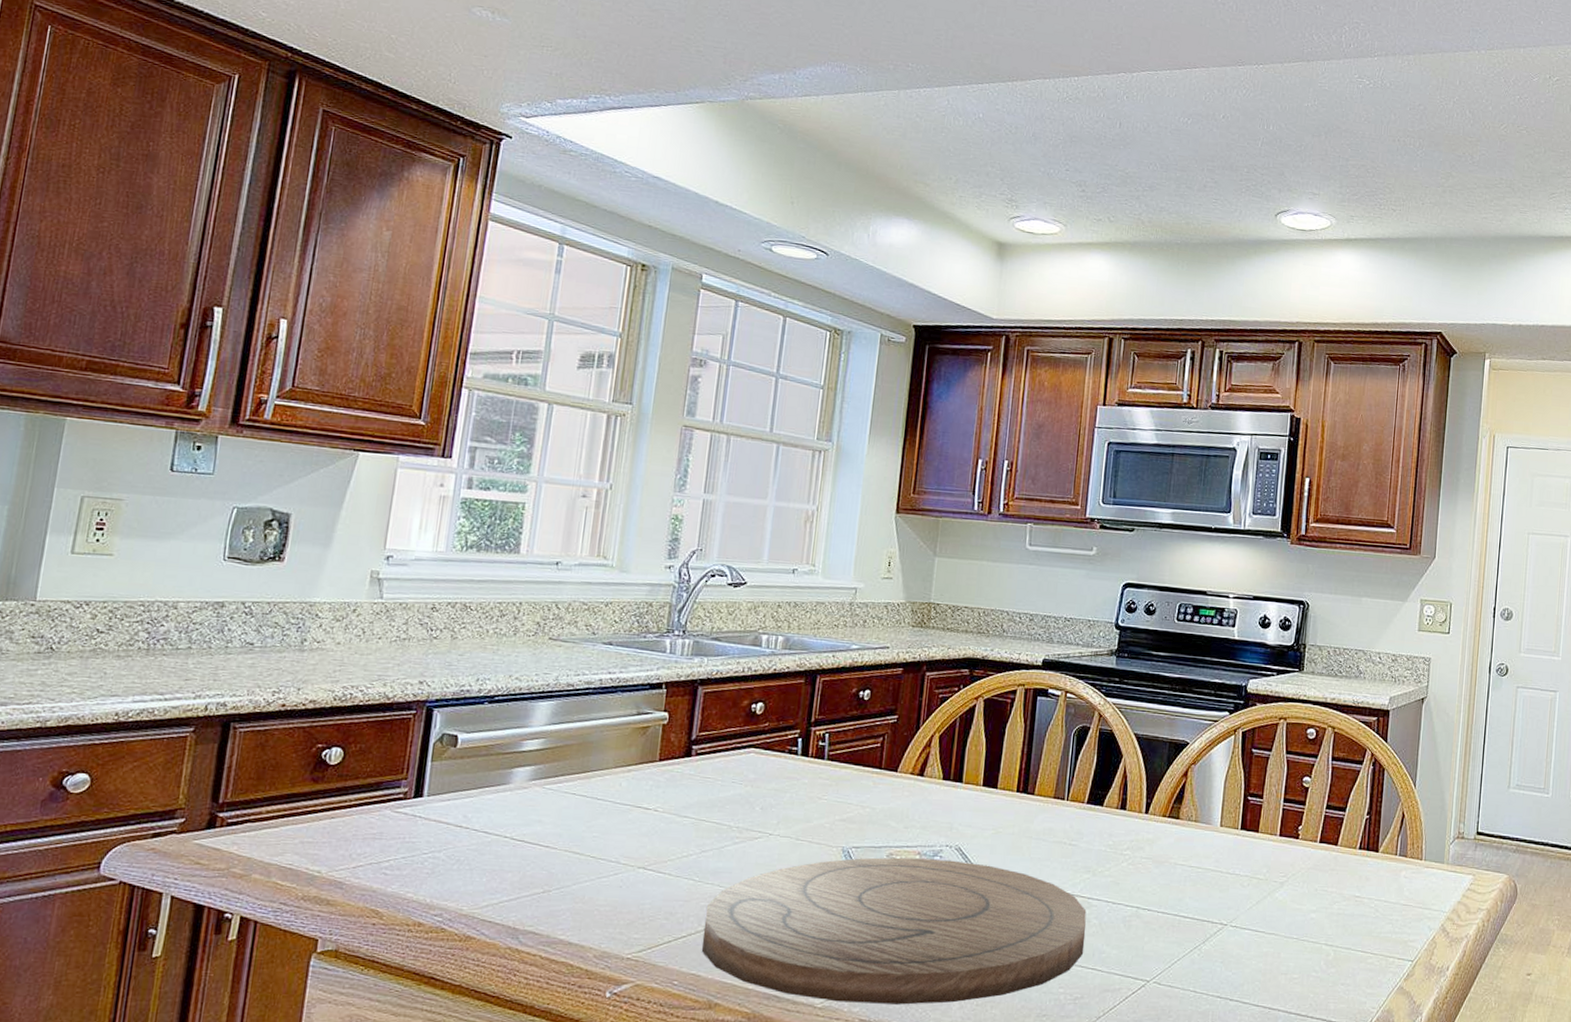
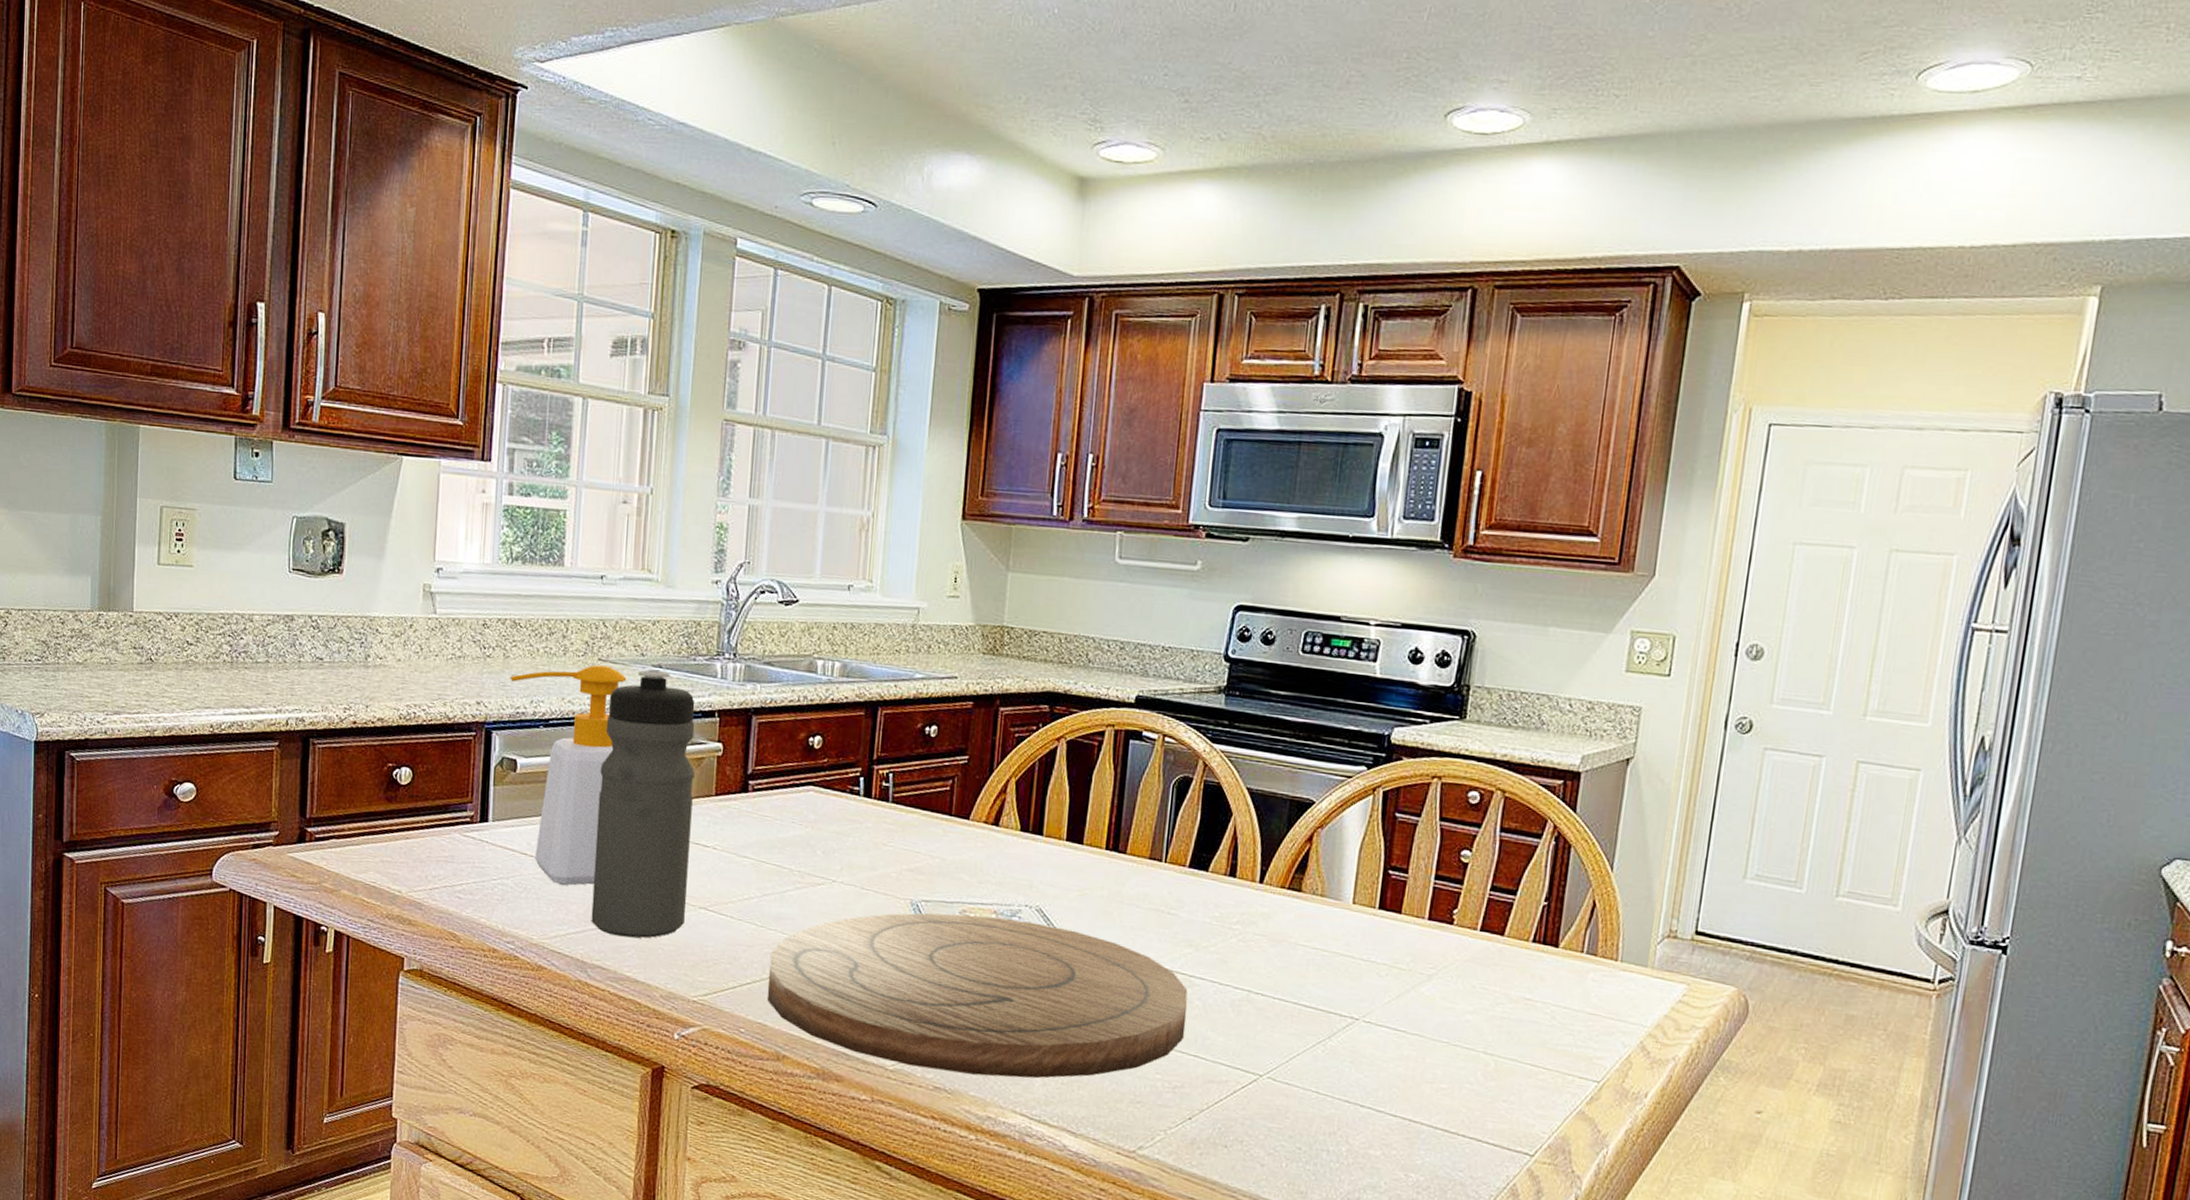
soap bottle: none [456,643,577,855] -> present [510,664,627,886]
water bottle: none [526,646,644,902] -> present [591,669,695,938]

